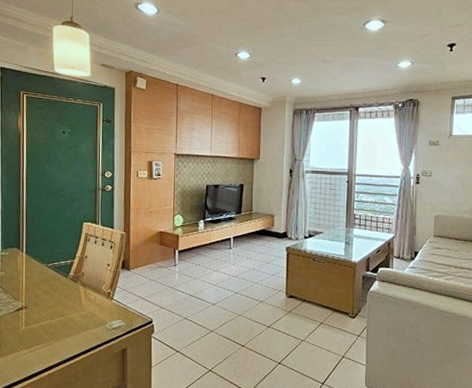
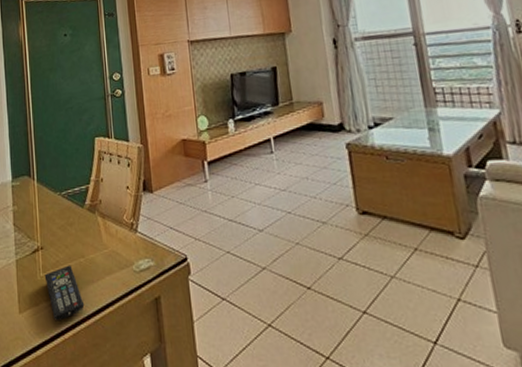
remote control: none [26,322,61,364] -> present [44,265,85,321]

